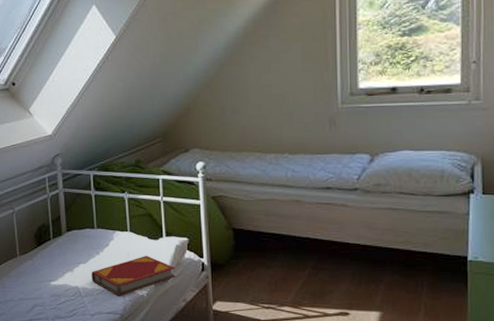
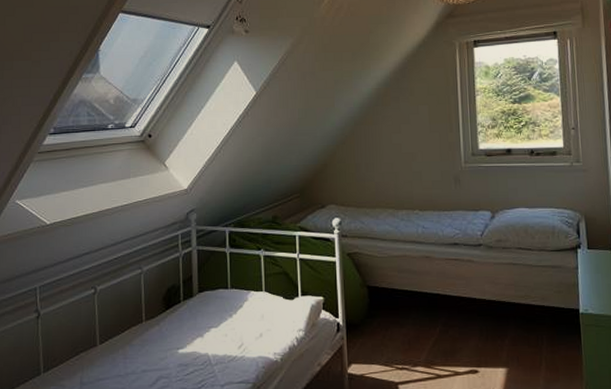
hardback book: present [91,256,176,296] -> none [223,317,312,363]

